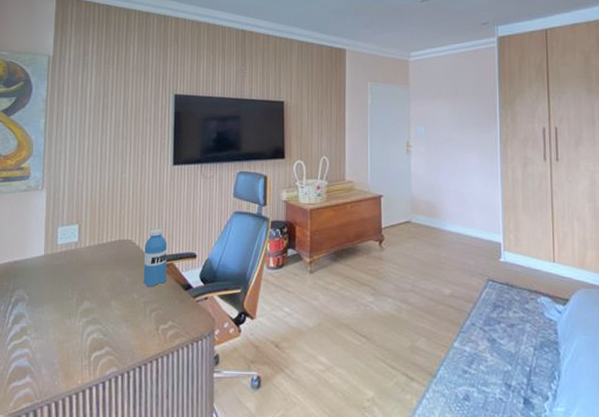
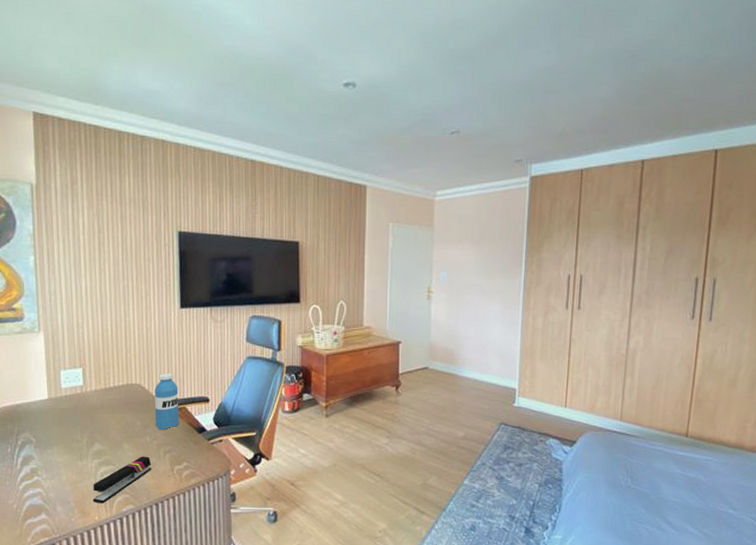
stapler: none [77,314,138,366] -> present [92,456,152,504]

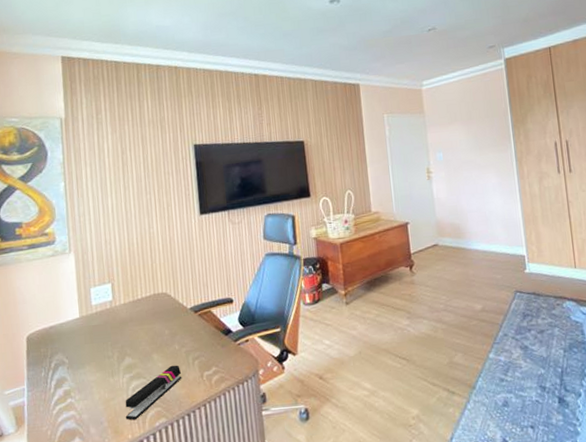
water bottle: present [154,373,179,430] -> none [180,278,205,337]

